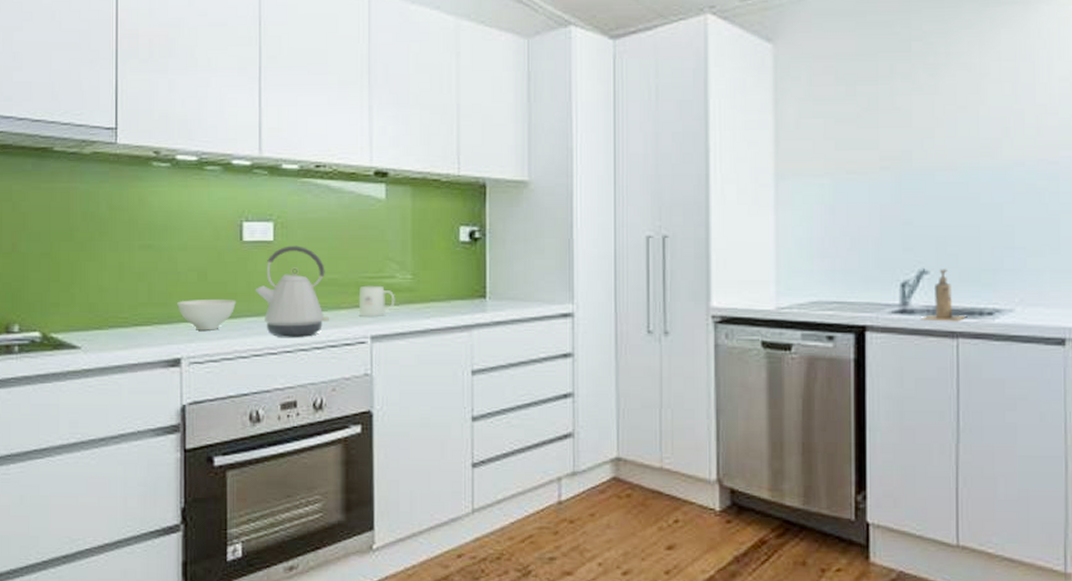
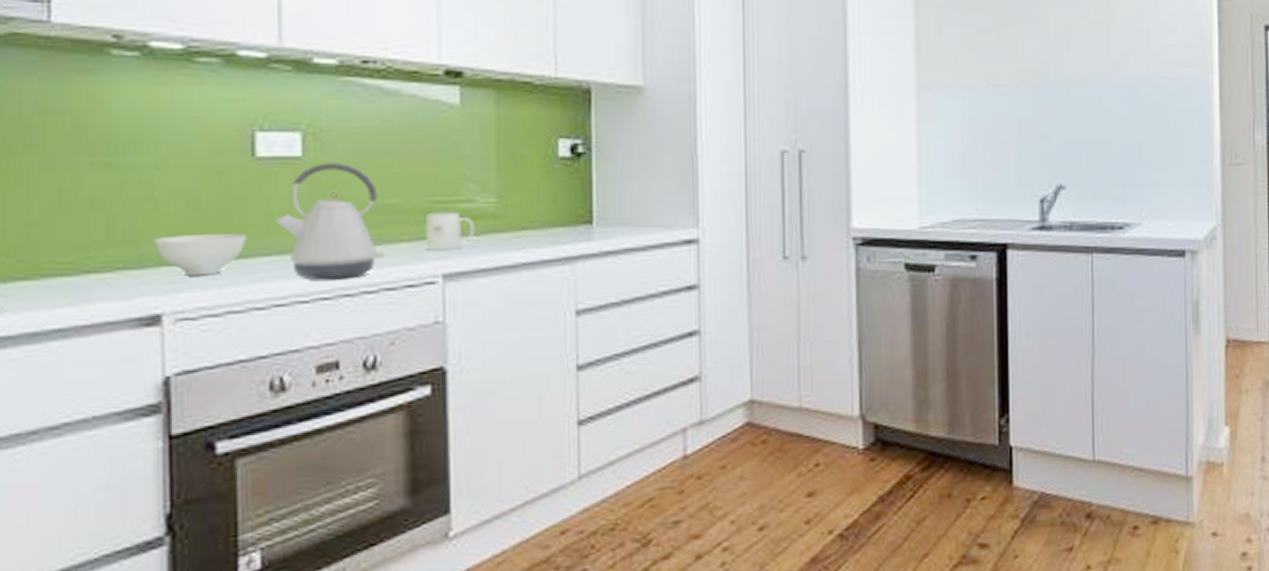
soap dispenser: present [920,269,966,322] -> none [1057,184,1099,238]

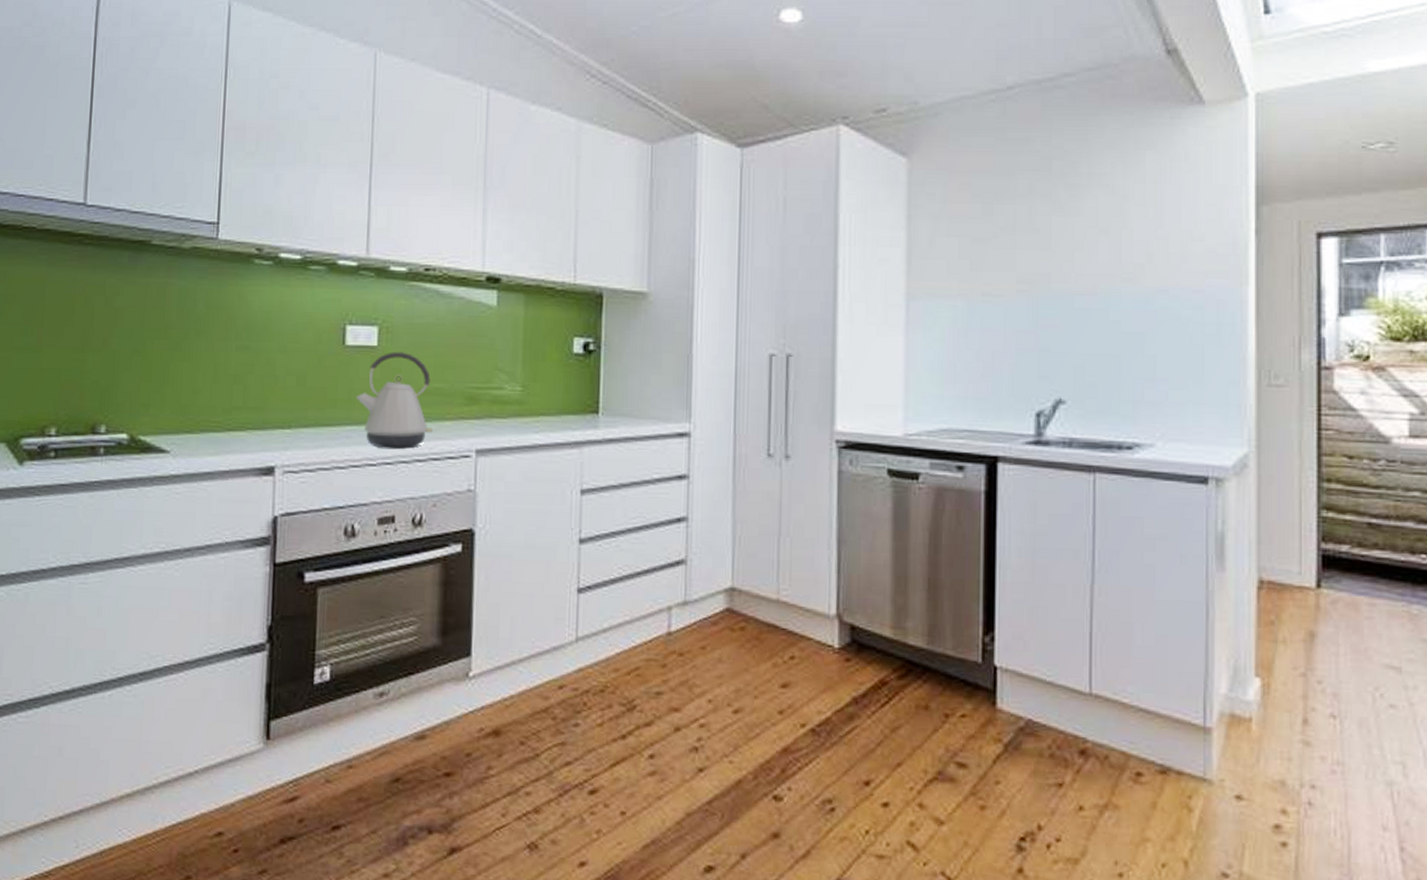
bowl: present [153,233,248,276] -> none [272,405,336,438]
mug: present [424,211,475,250] -> none [464,396,503,429]

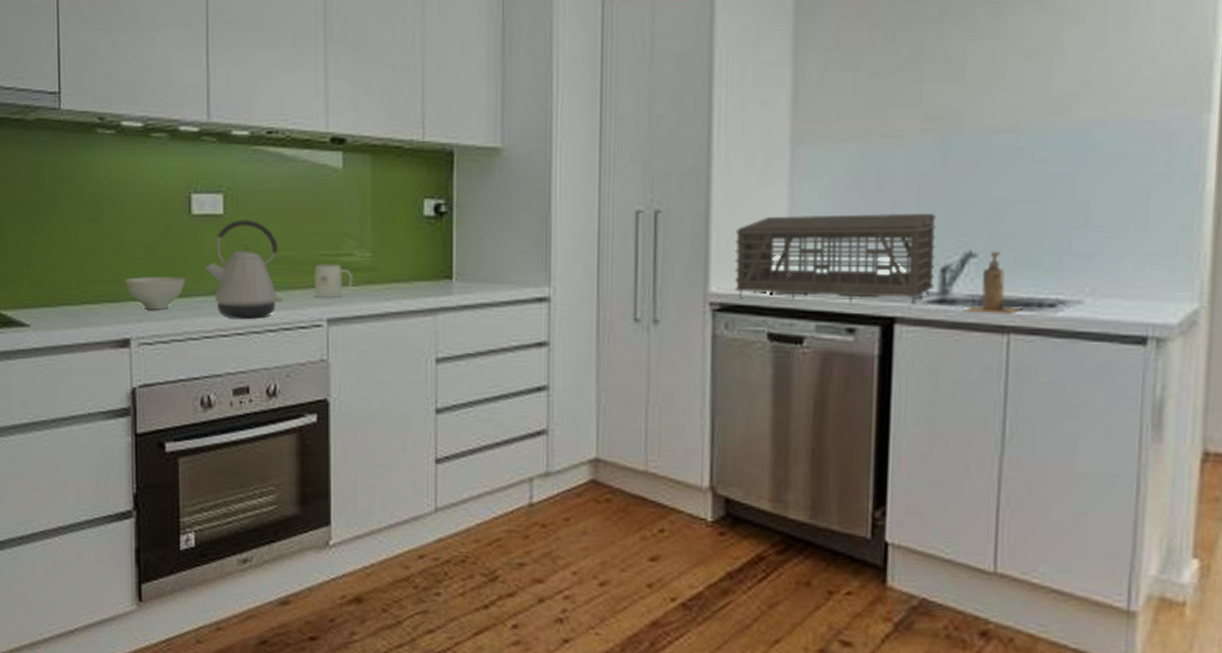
bowl: none [272,405,336,438] -> present [124,276,186,310]
mug: none [464,396,503,429] -> present [313,263,353,298]
dish rack: none [857,362,1031,446] -> present [734,212,936,305]
soap dispenser: none [1055,399,1104,456] -> present [962,251,1021,315]

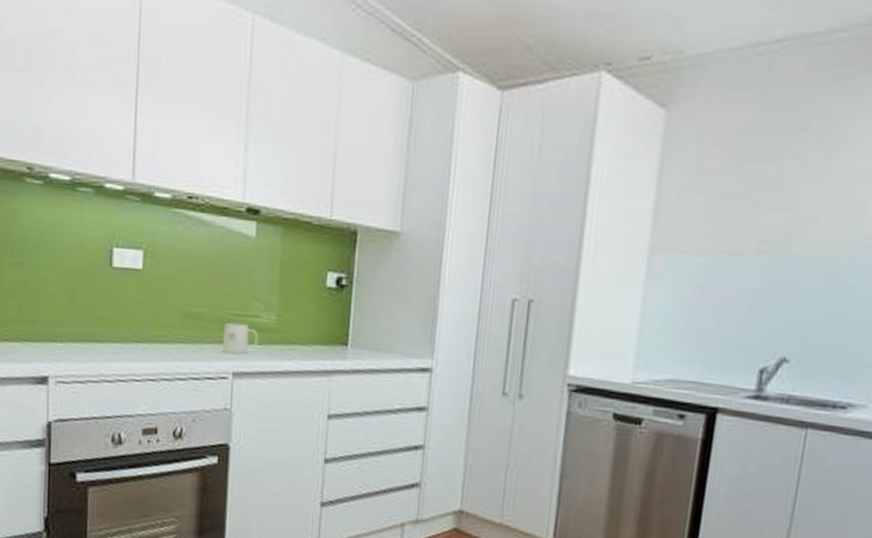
bowl: present [124,276,186,310] -> none [45,320,104,353]
kettle: present [204,219,283,319] -> none [122,275,193,367]
dish rack: present [734,212,936,305] -> none [589,313,761,399]
soap dispenser: present [962,251,1021,315] -> none [772,359,819,413]

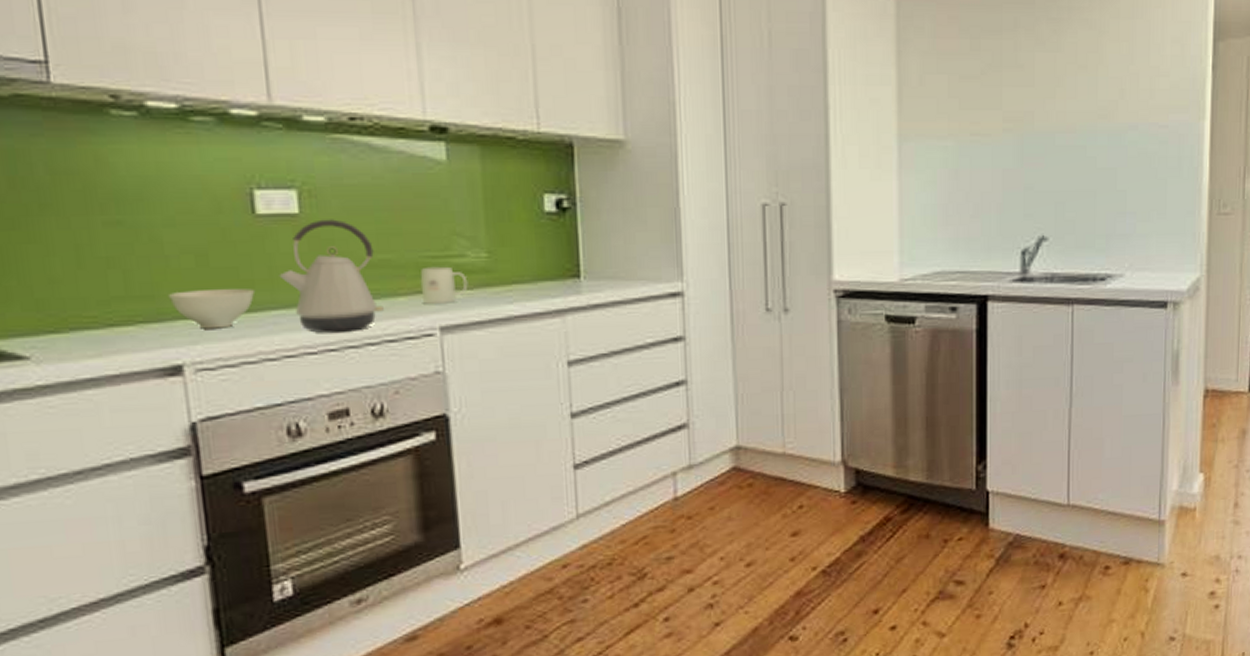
bowl: none [45,320,104,353] -> present [167,288,256,329]
kettle: none [122,275,193,367] -> present [279,219,384,333]

